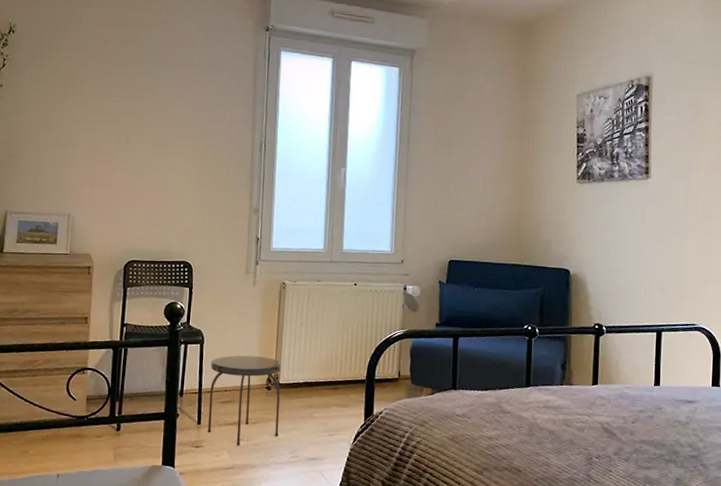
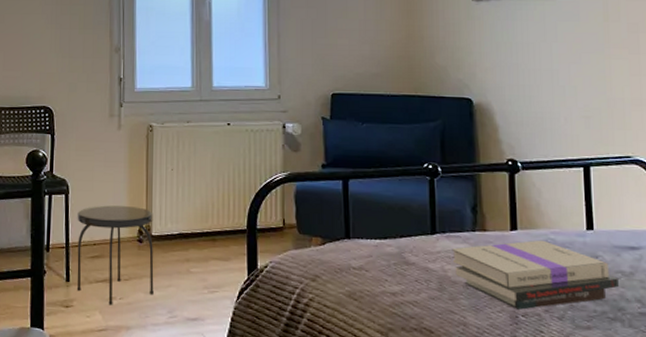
books: none [541,393,676,453] -> present [452,240,619,310]

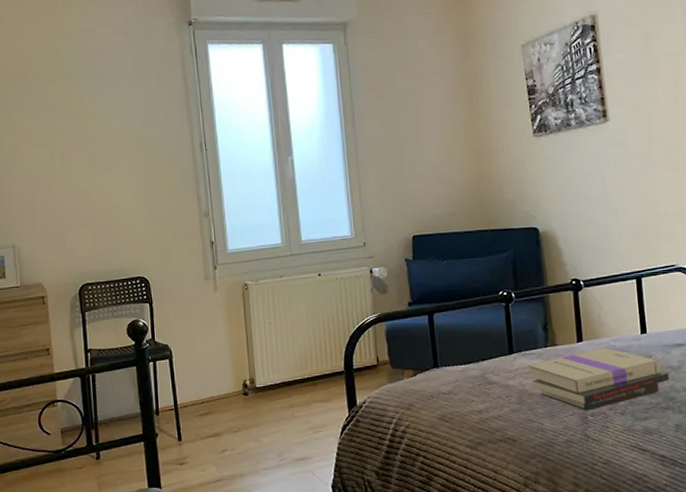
side table: present [76,205,154,306] -> none [183,362,263,457]

